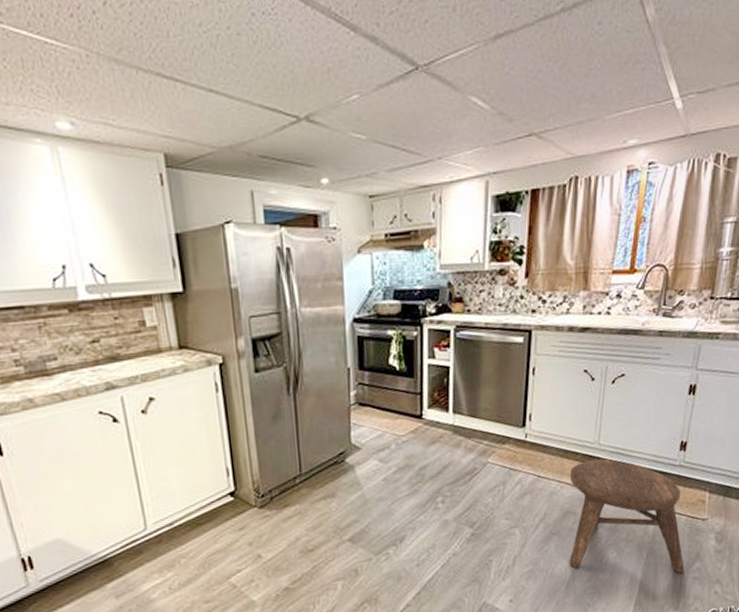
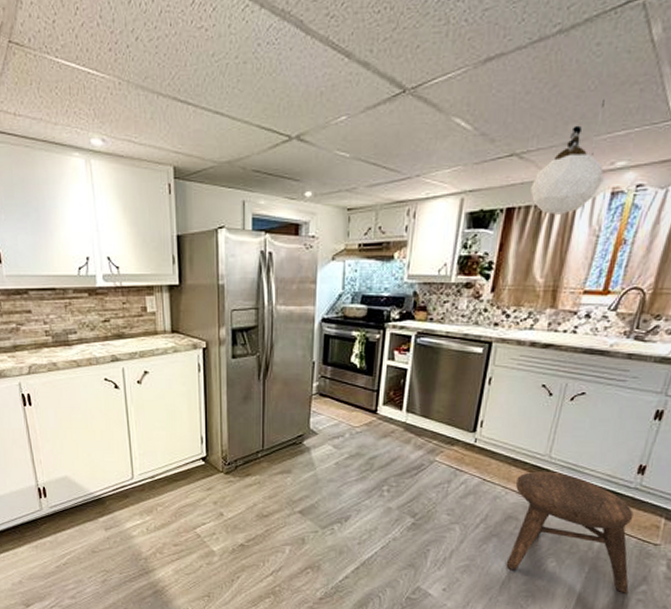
pendant lamp: none [551,77,619,195] -> present [529,98,605,215]

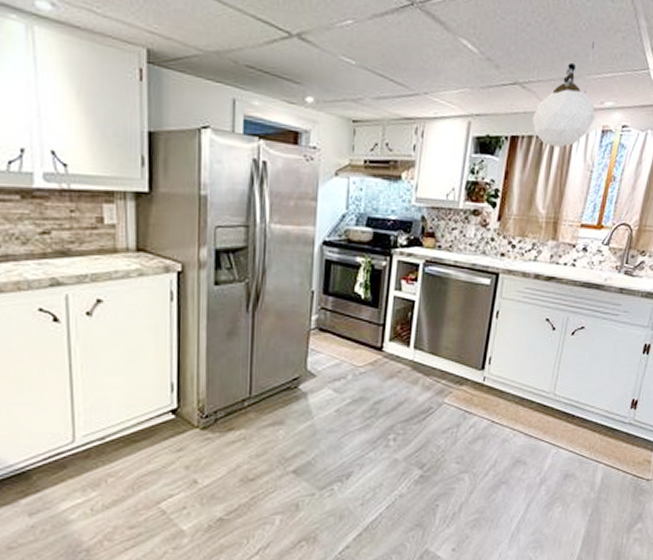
stool: present [506,471,634,594] -> none [515,410,629,534]

